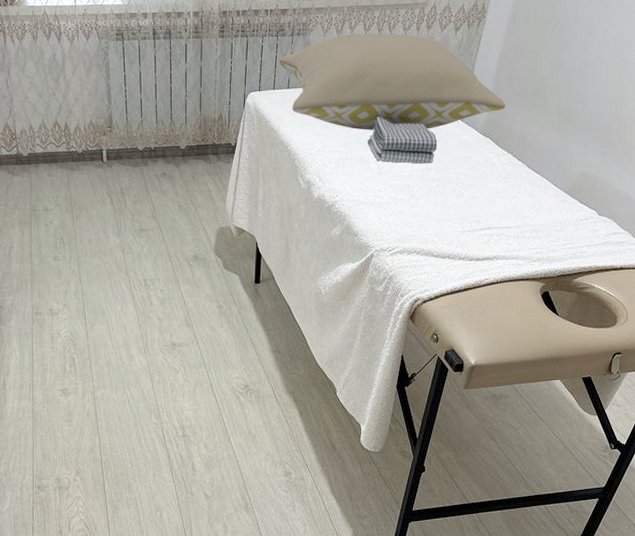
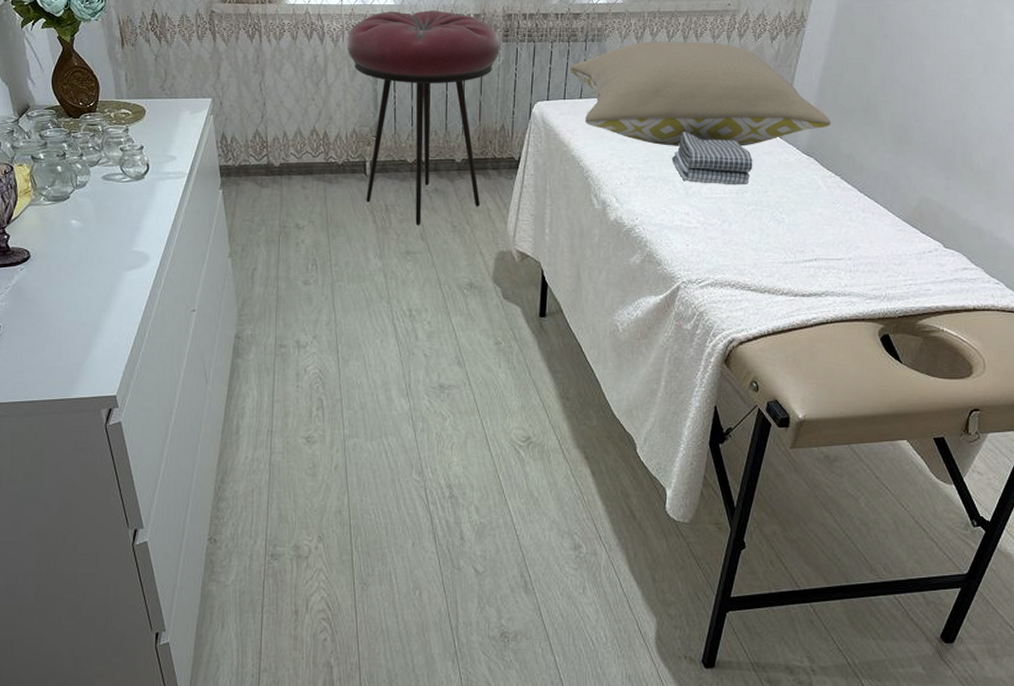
stool: none [81,9,216,206] -> present [346,10,500,225]

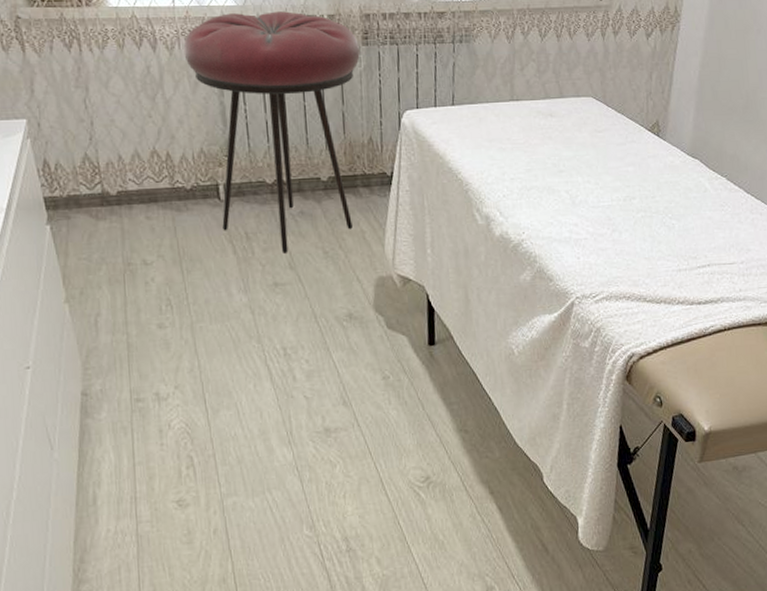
pillow: present [571,41,831,147] -> none [439,40,713,153]
towel: present [672,132,753,186] -> none [555,137,639,192]

